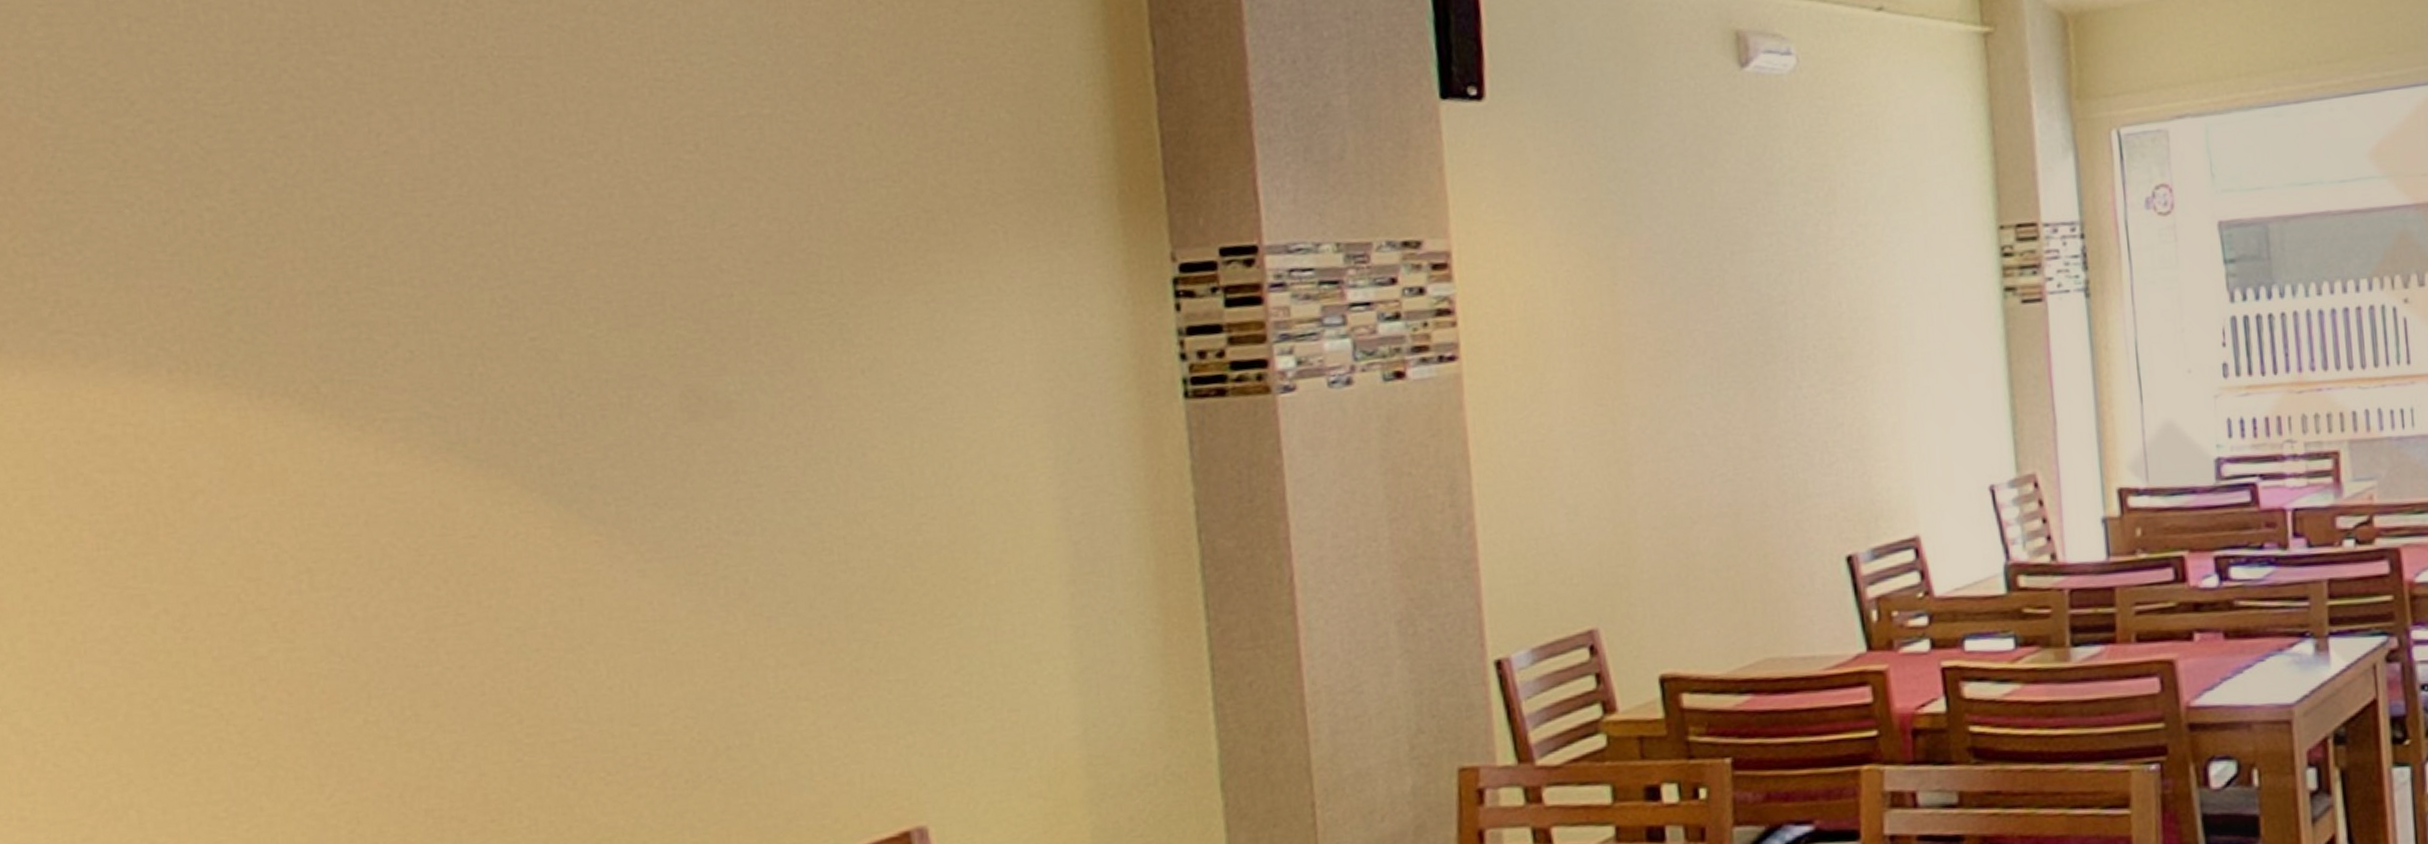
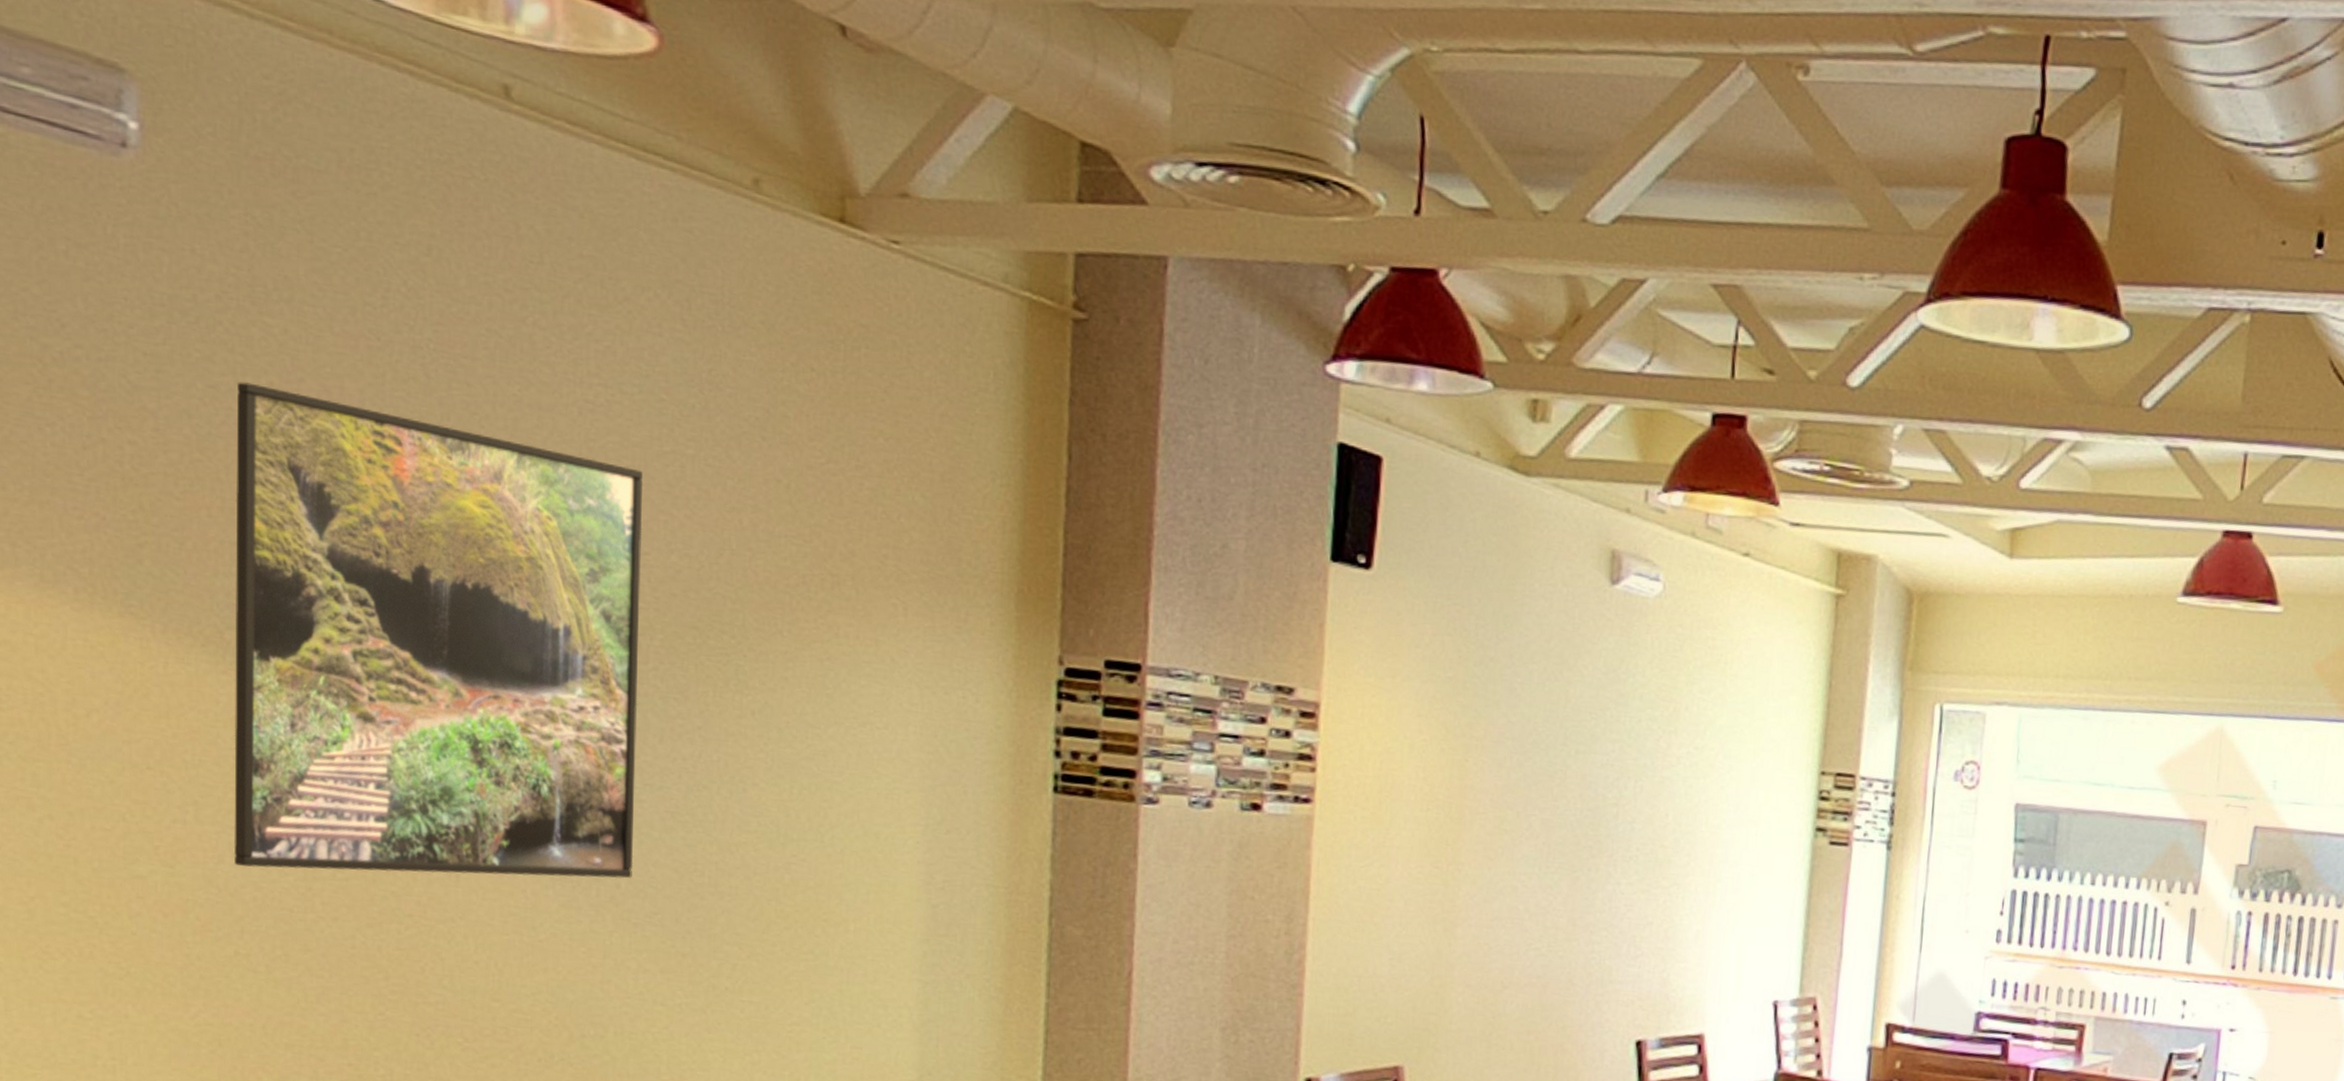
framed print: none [308,125,760,629] -> present [233,382,643,879]

